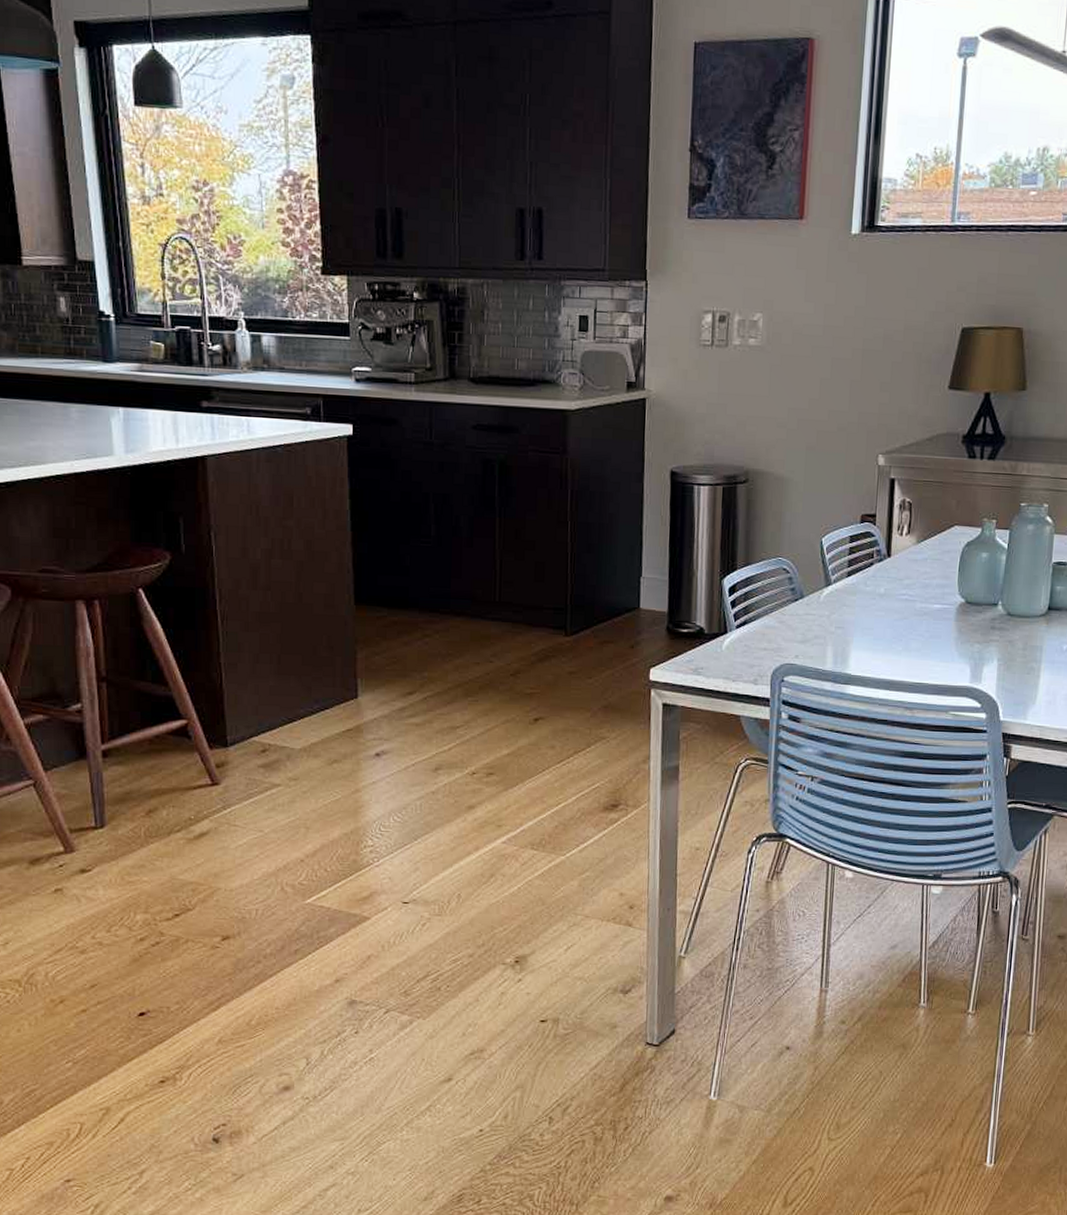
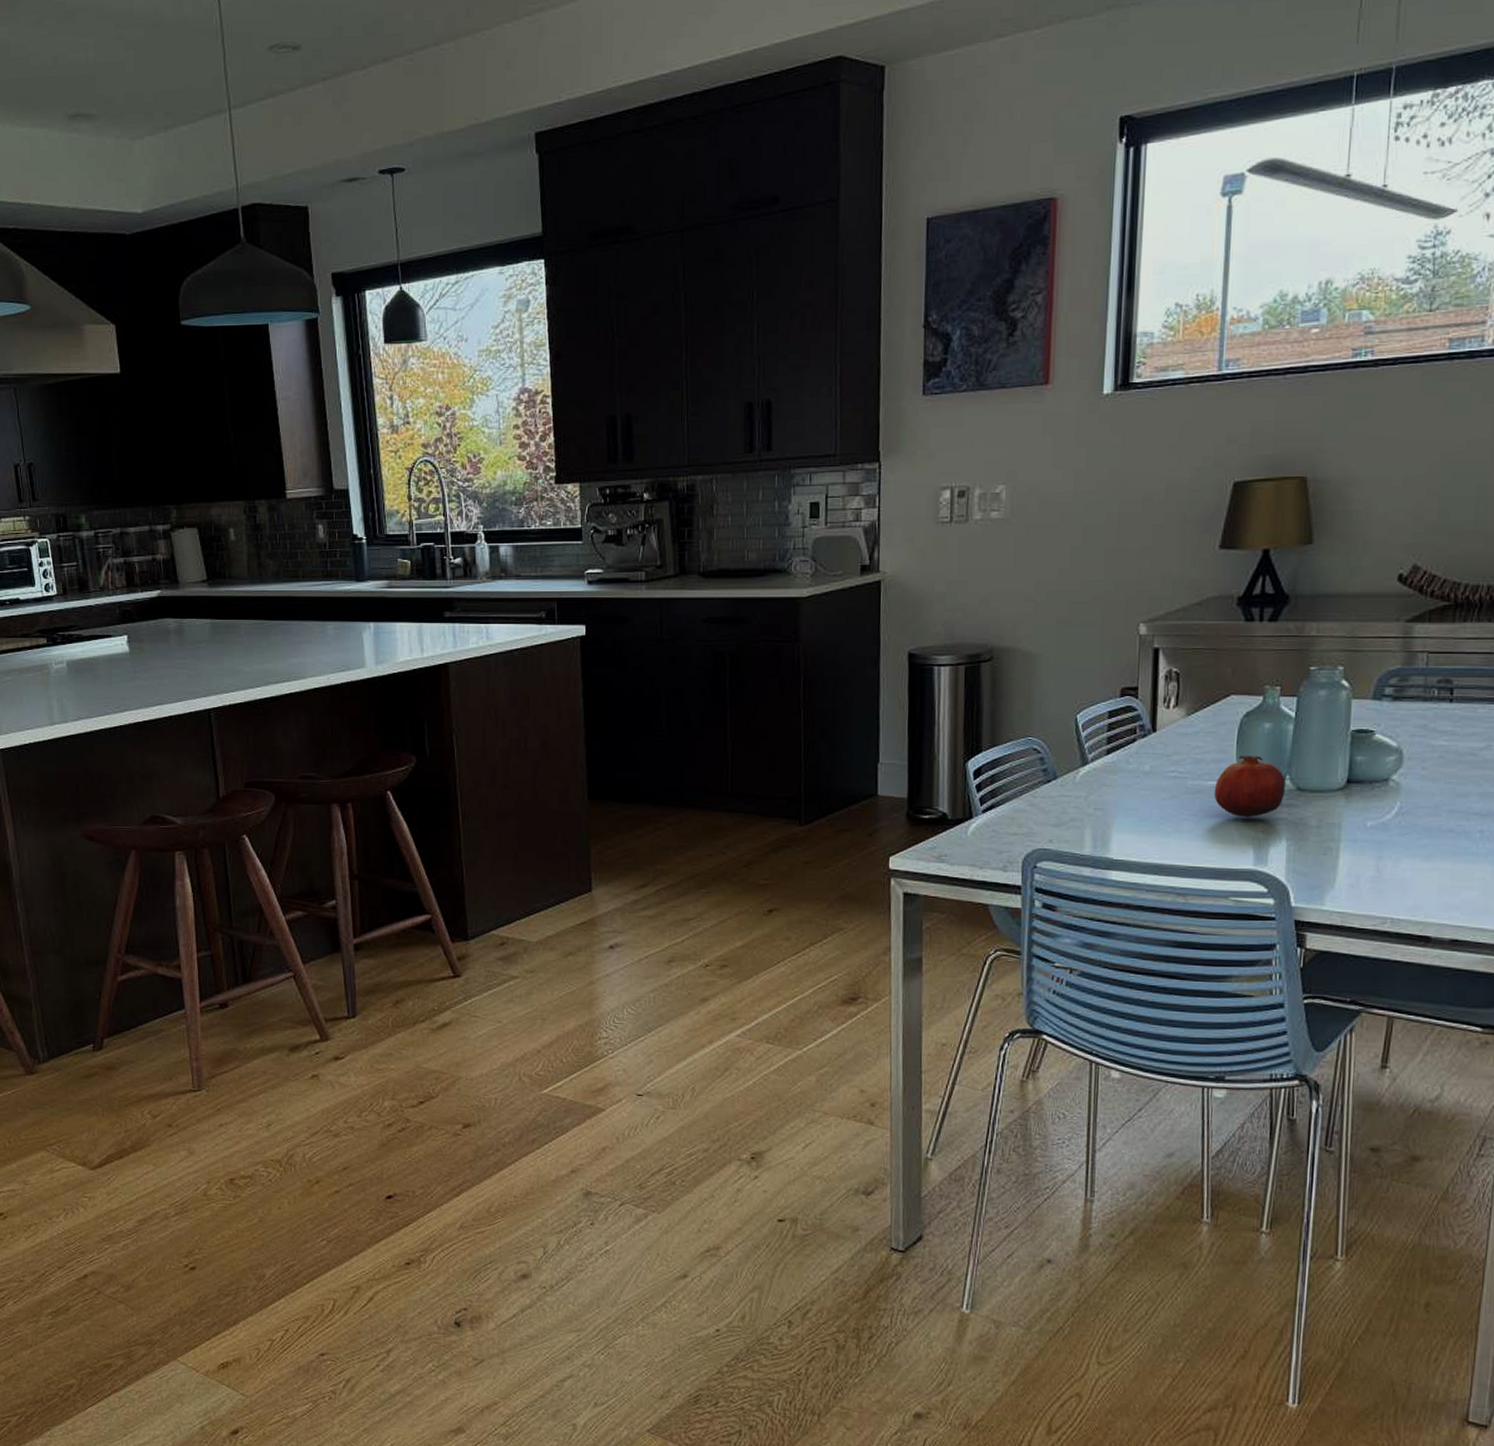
fruit: none [938,582,998,639] -> present [1213,756,1286,817]

